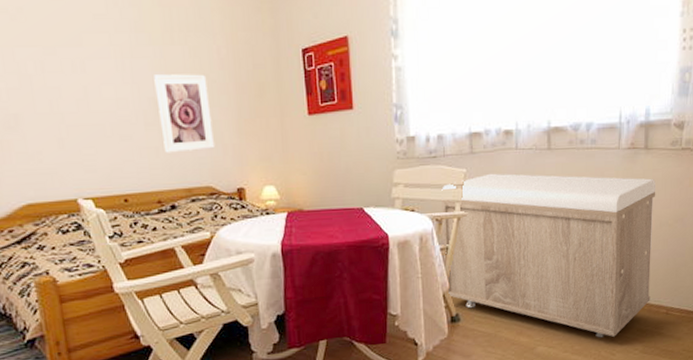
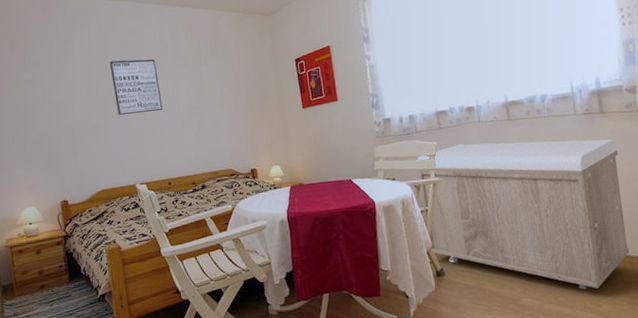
wall art: none [35,24,117,103] -> present [109,59,163,115]
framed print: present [154,74,216,153] -> none [188,85,234,146]

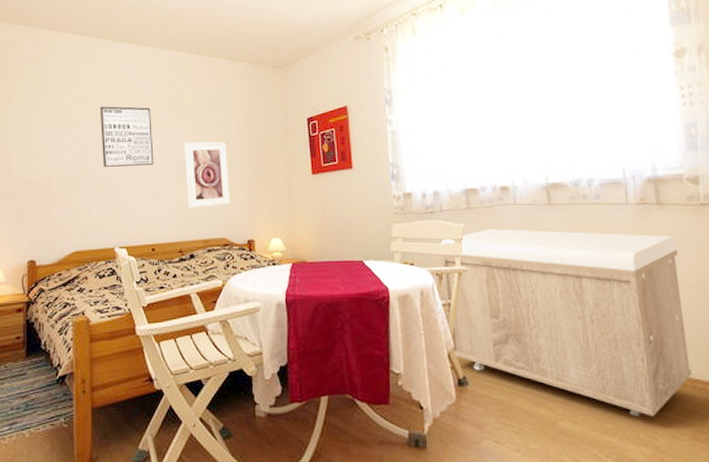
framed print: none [188,85,234,146] -> present [184,141,231,209]

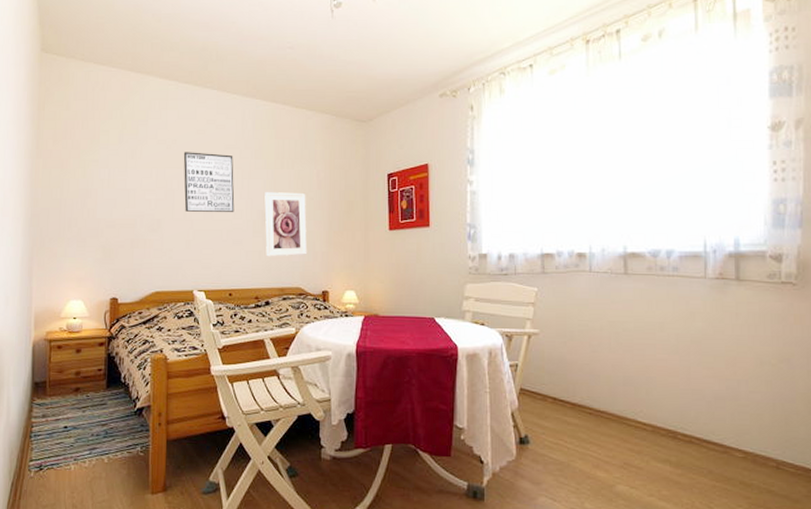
storage bench: present [440,228,693,417] -> none [512,294,755,486]

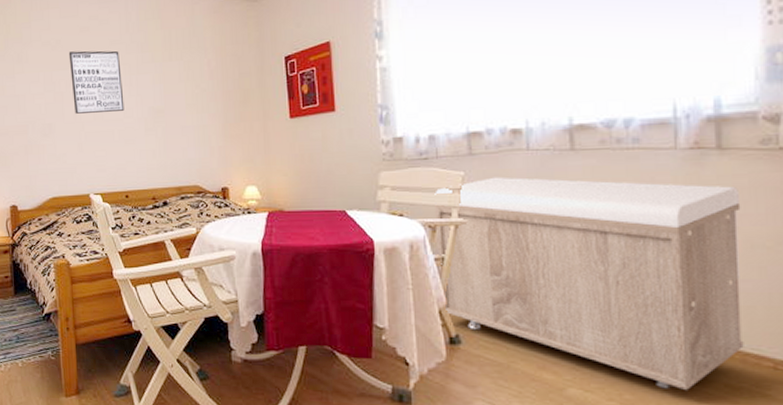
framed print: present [264,192,308,257] -> none [154,85,204,155]
storage bench: none [512,294,755,486] -> present [434,177,744,390]

